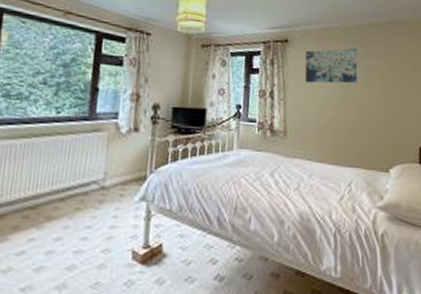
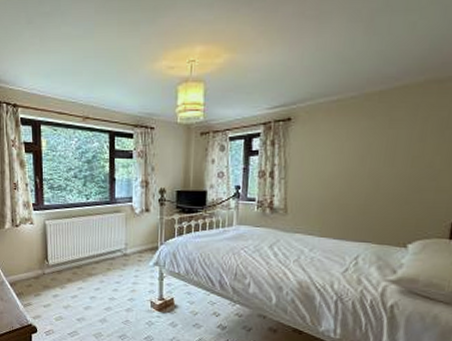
wall art: present [305,48,358,84] -> none [309,118,377,160]

